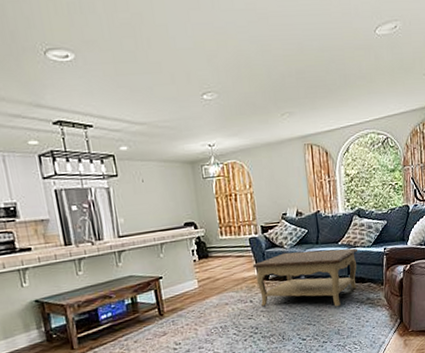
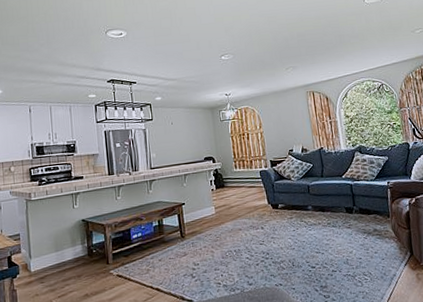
coffee table: present [253,248,357,306] -> none [264,181,363,236]

